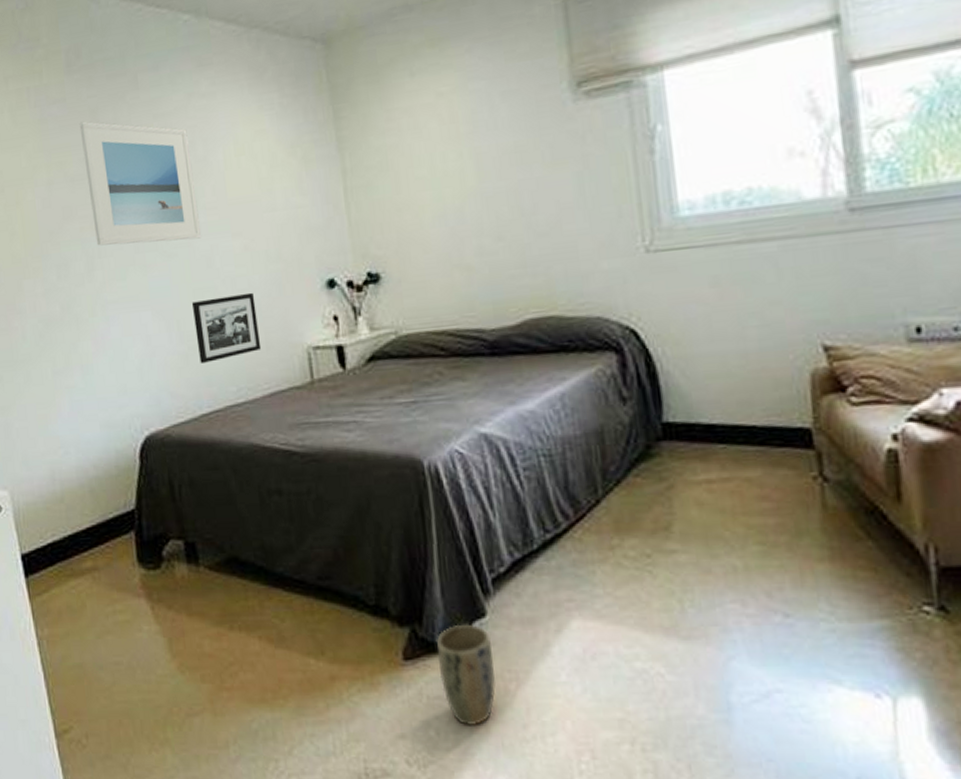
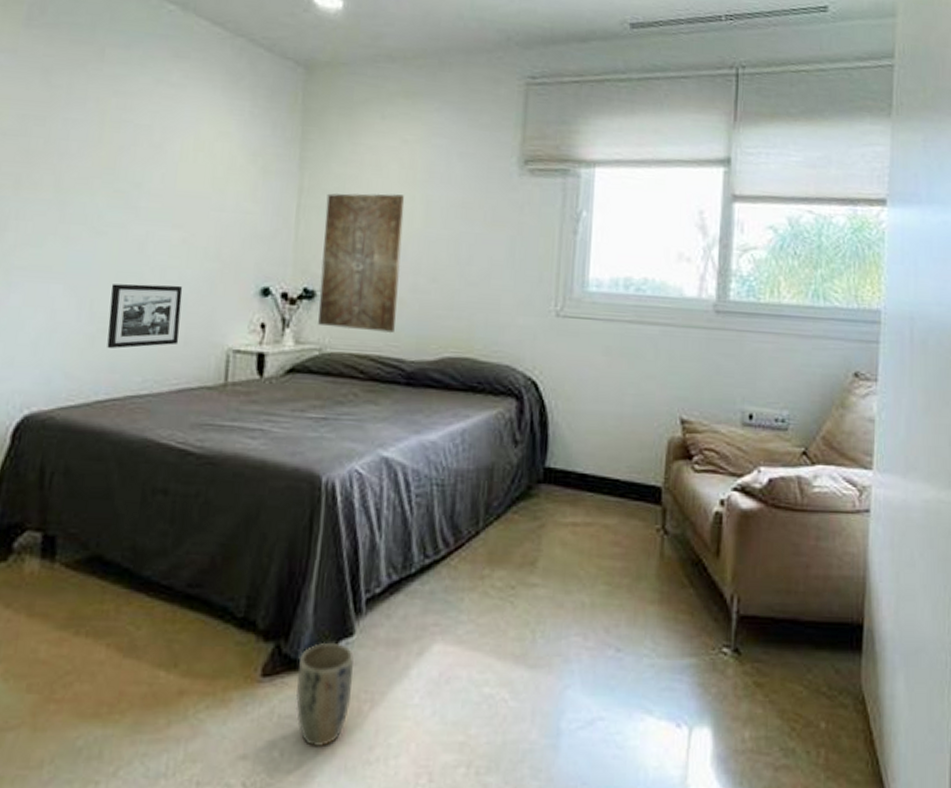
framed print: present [79,121,202,246] -> none [16,77,147,222]
wall art: none [371,153,468,308] -> present [318,193,405,334]

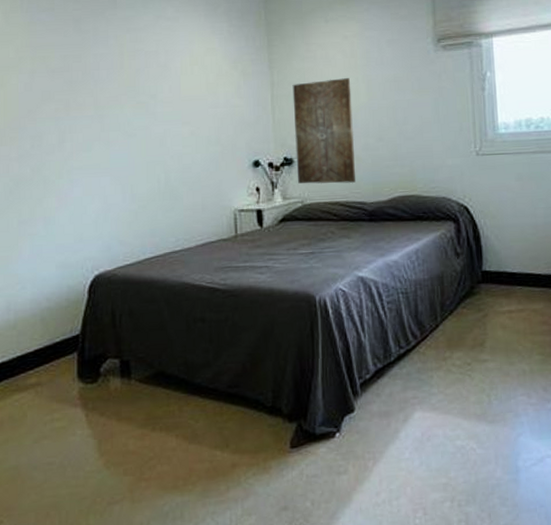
picture frame: present [107,284,183,349] -> none [144,167,198,219]
plant pot: present [295,642,354,748] -> none [316,418,359,497]

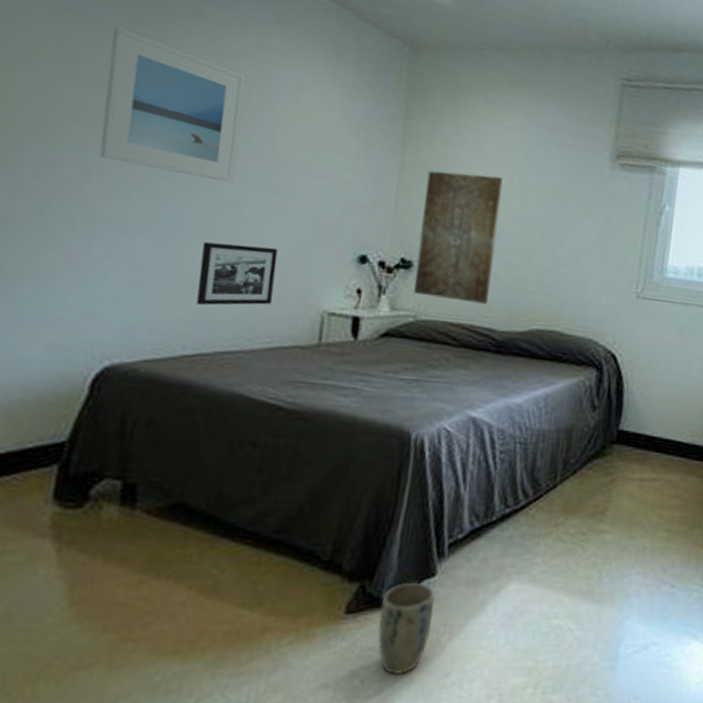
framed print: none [64,27,158,125] -> present [99,26,246,183]
picture frame: none [144,167,198,219] -> present [196,242,278,306]
plant pot: none [316,418,359,497] -> present [377,582,435,676]

